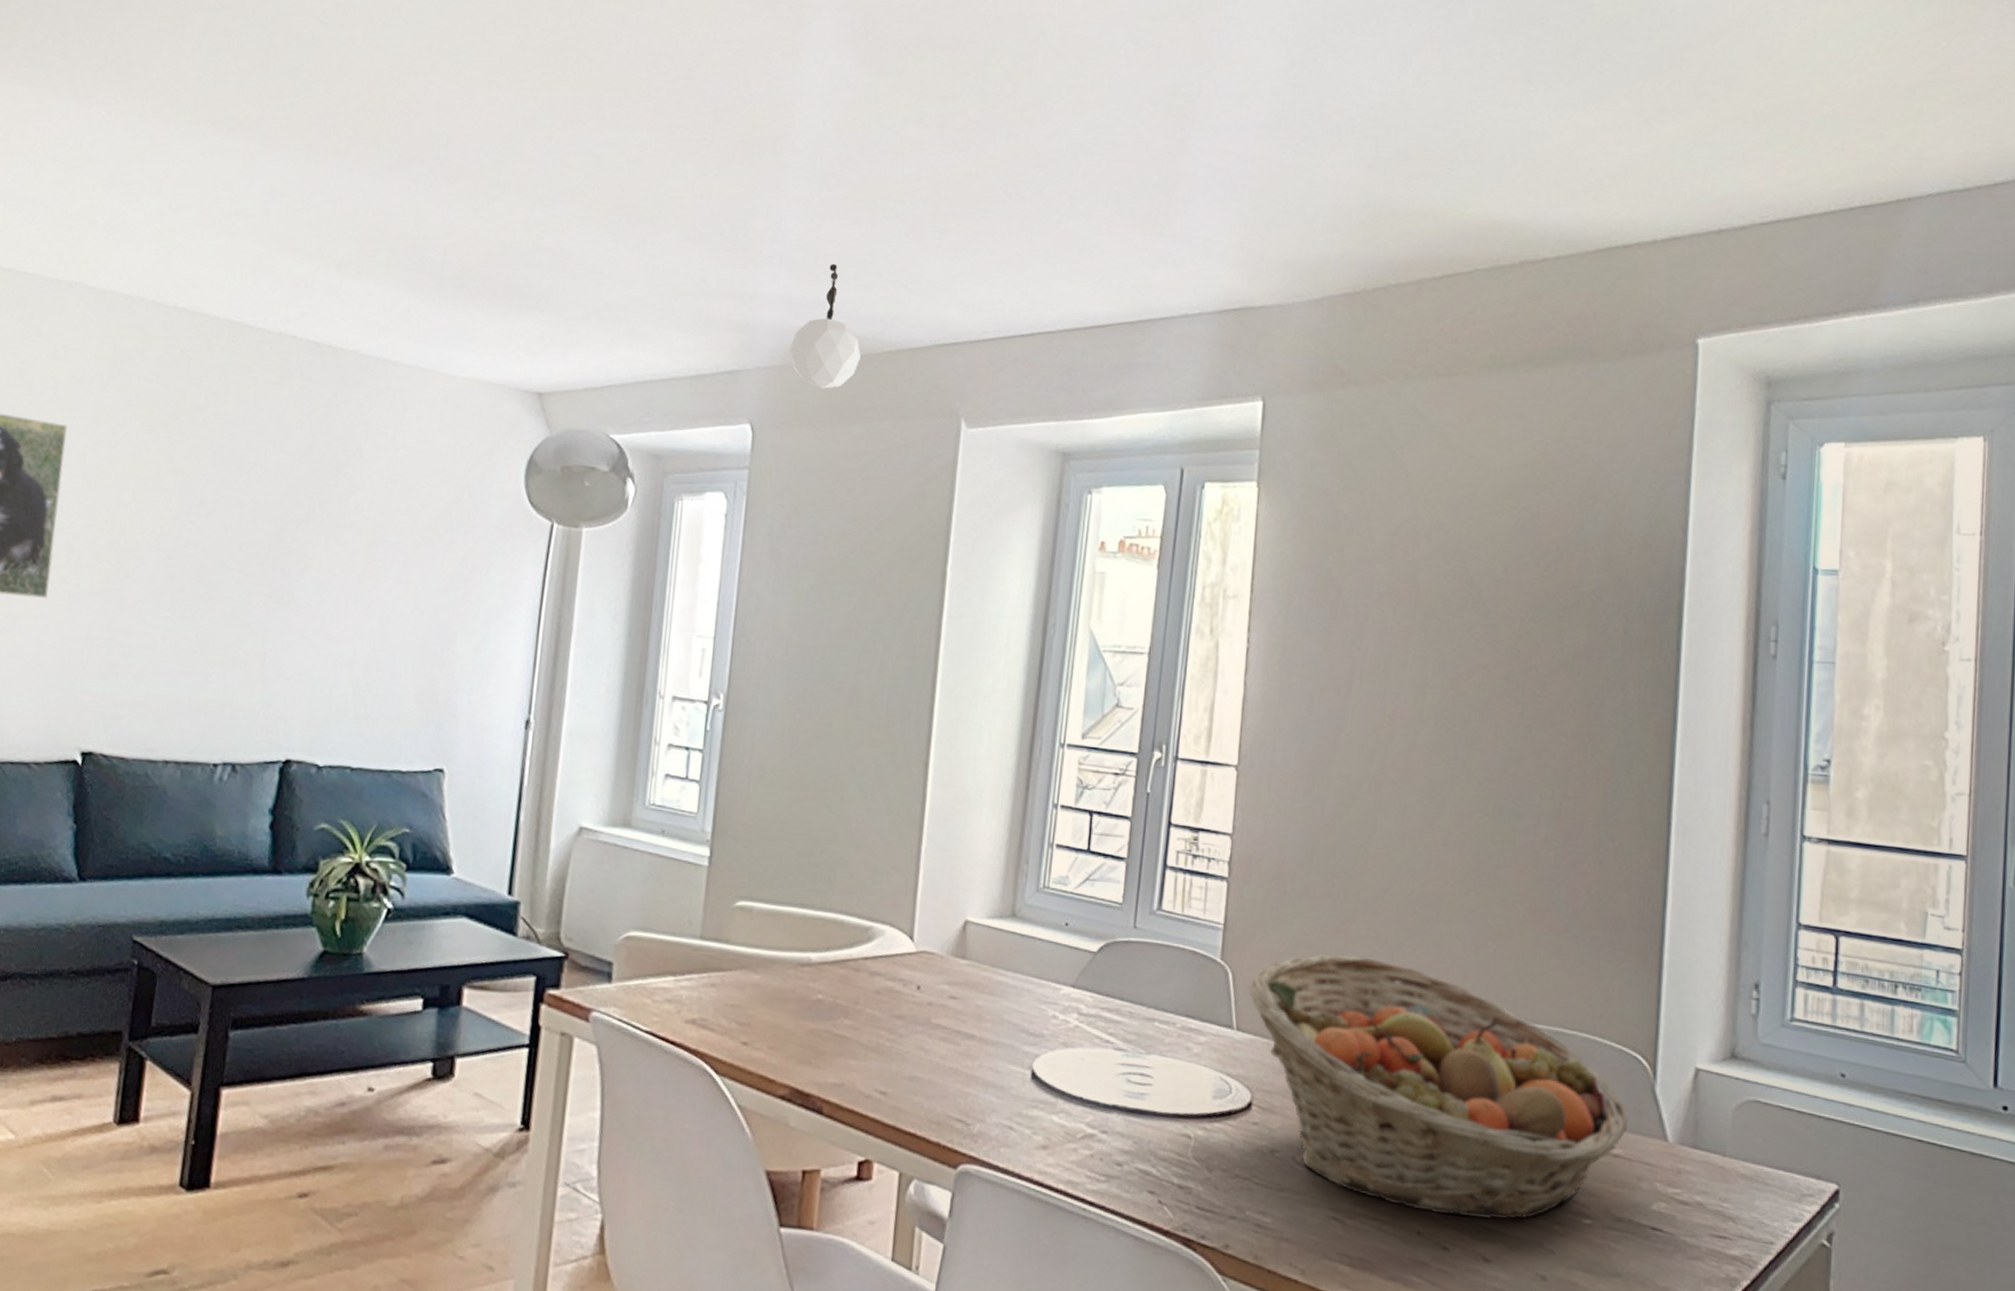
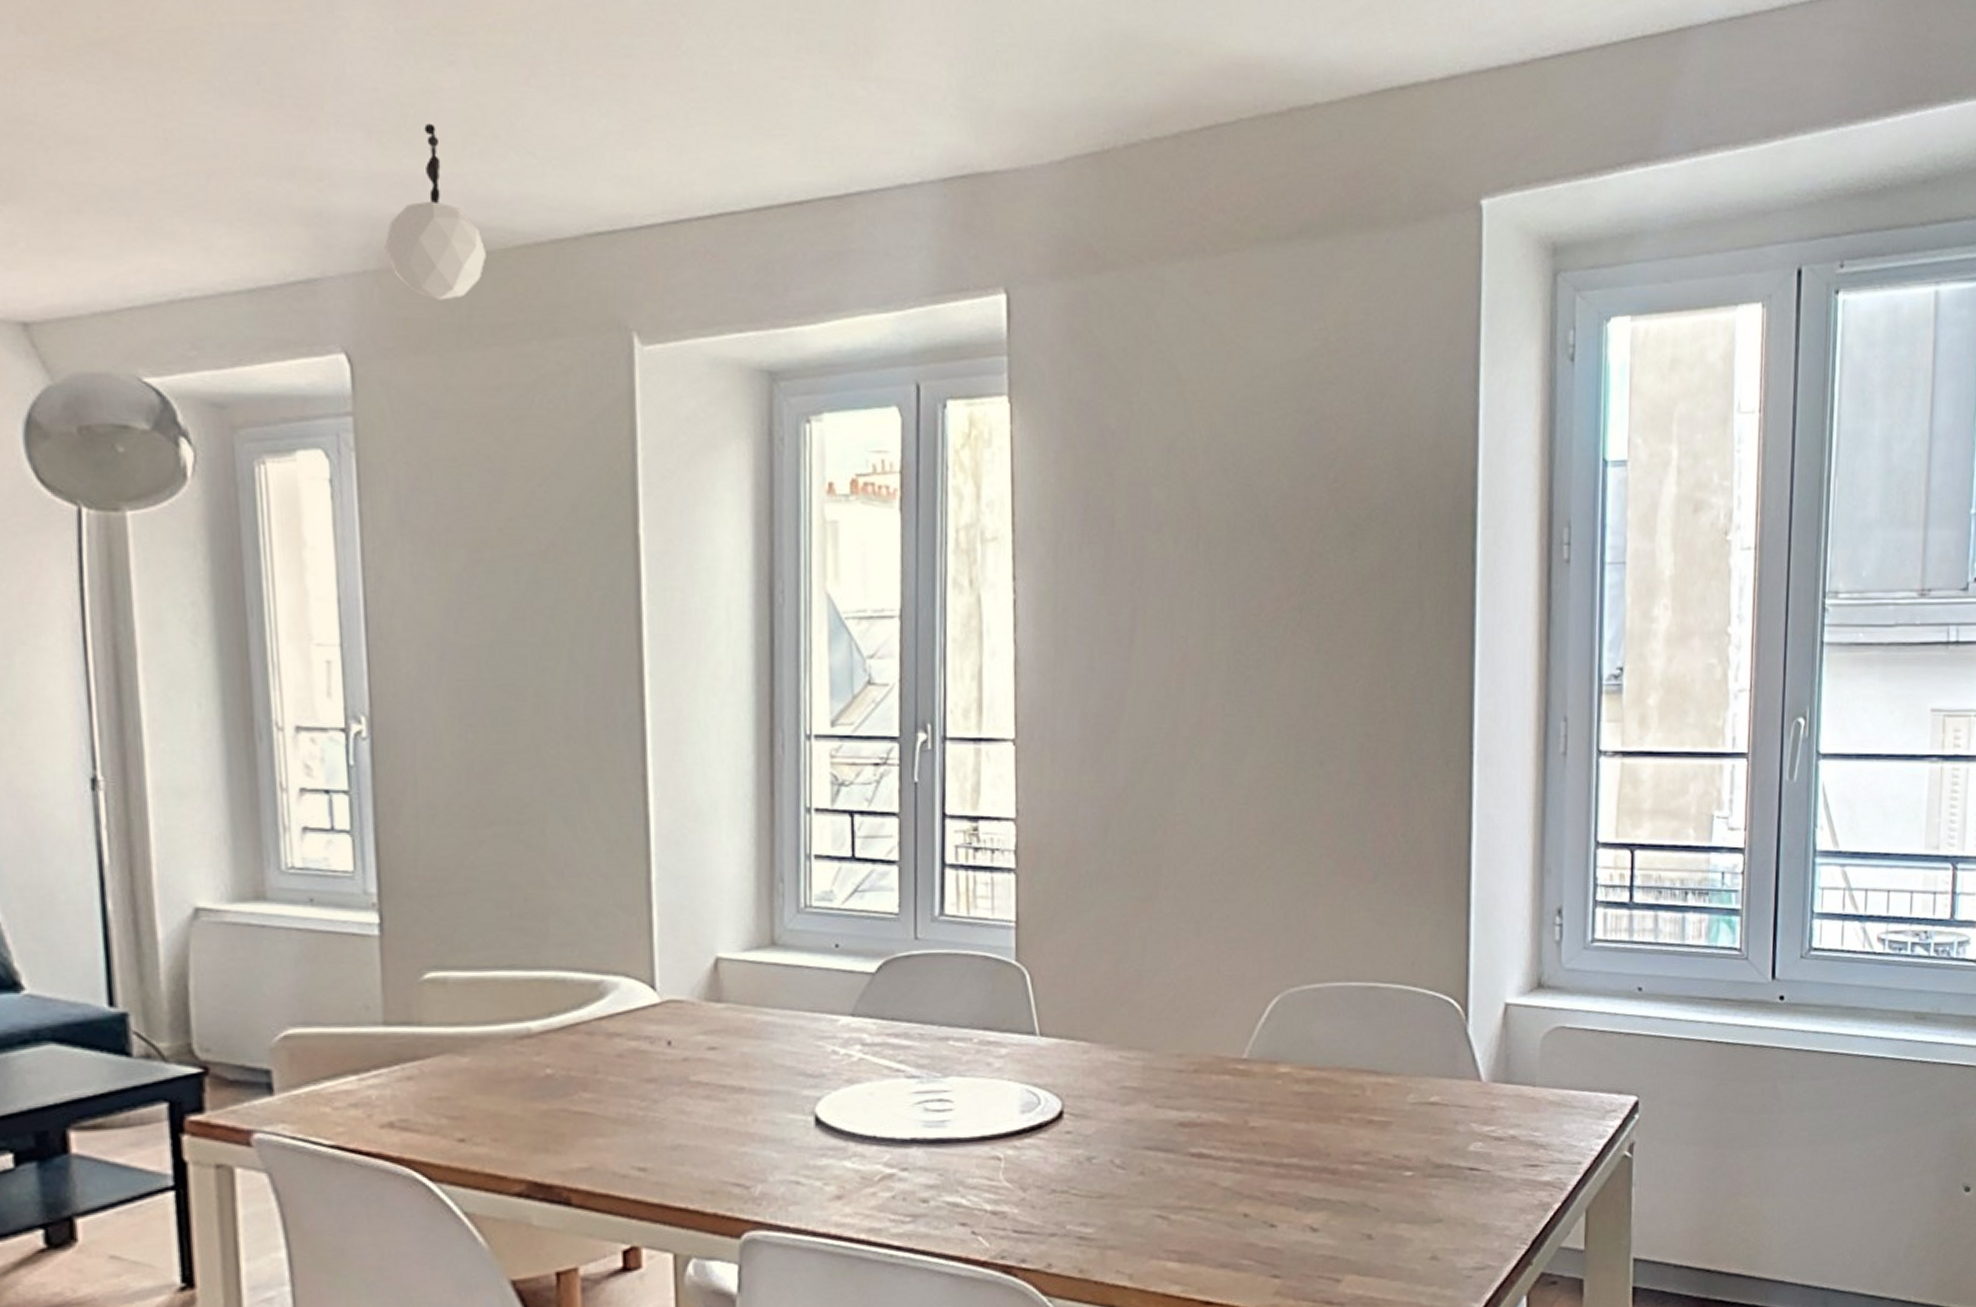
fruit basket: present [1248,954,1627,1221] -> none [1048,936,1442,1192]

